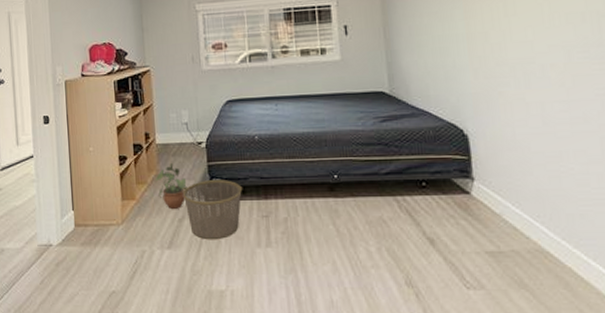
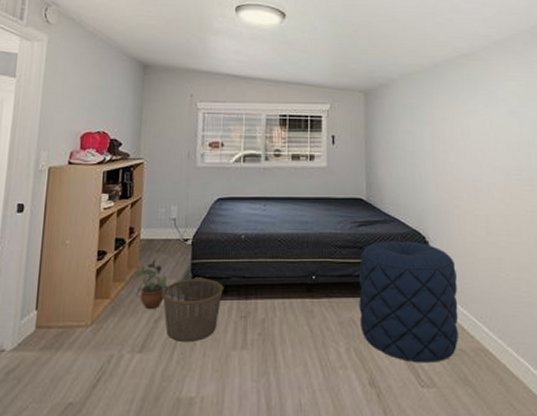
pouf: none [386,135,510,264] -> present [358,241,459,363]

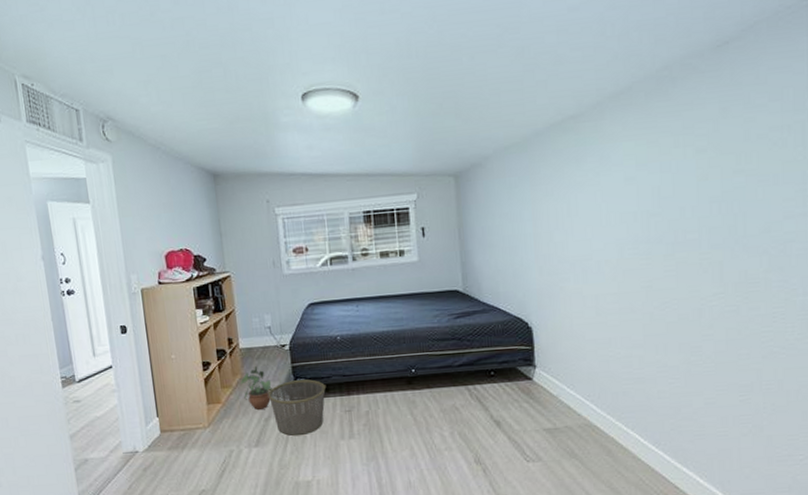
pouf: present [358,241,459,363] -> none [459,328,565,441]

